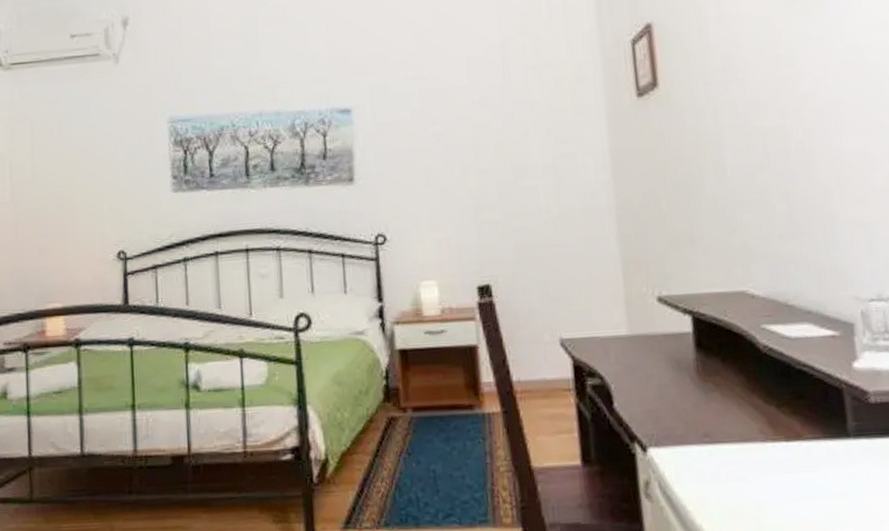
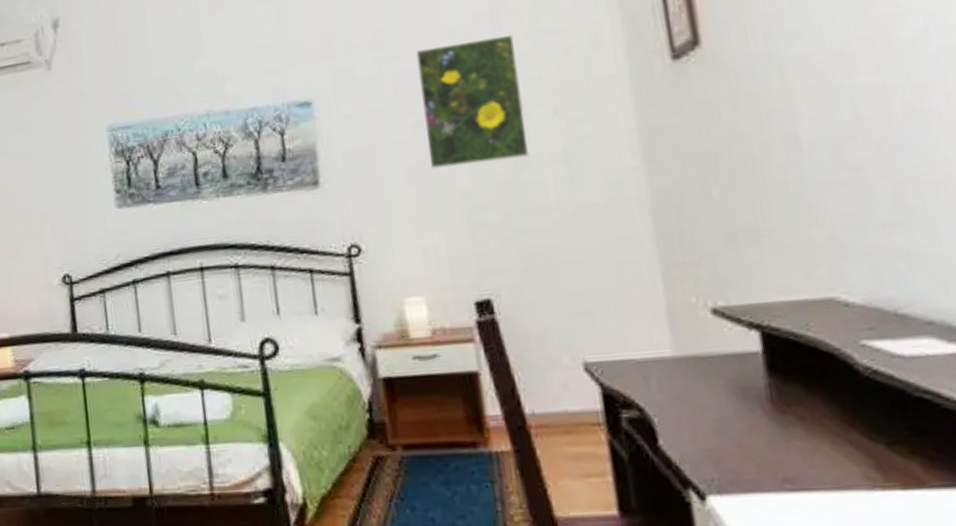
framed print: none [439,65,526,173] -> present [415,34,530,169]

